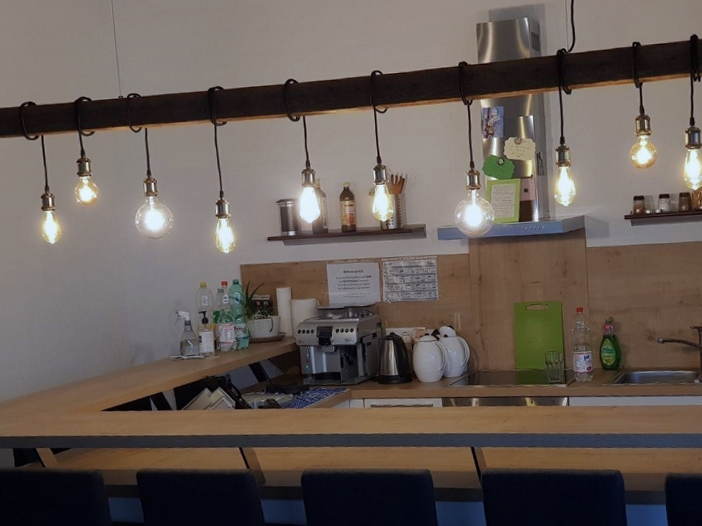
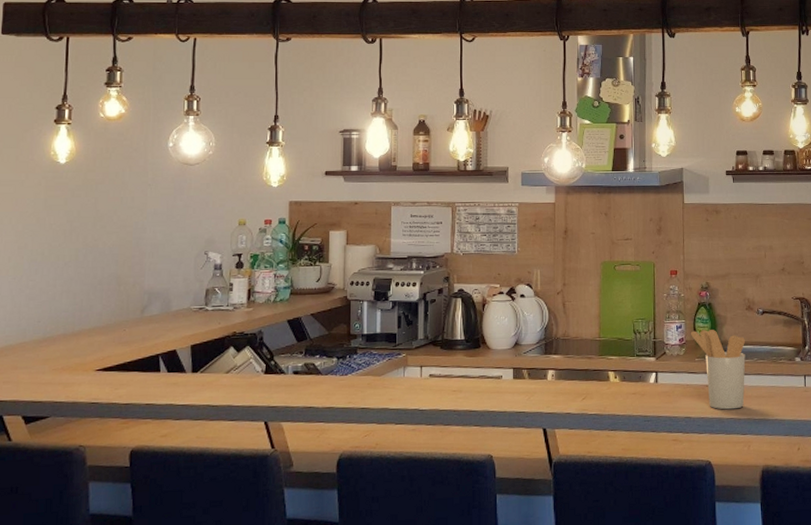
utensil holder: none [598,358,649,427] -> present [691,330,746,410]

